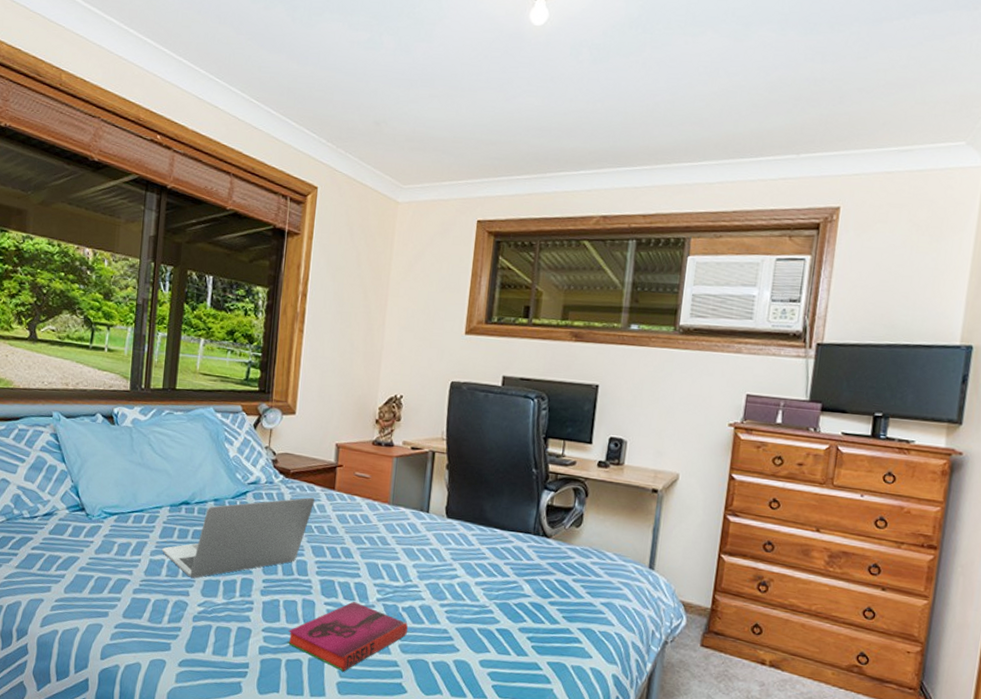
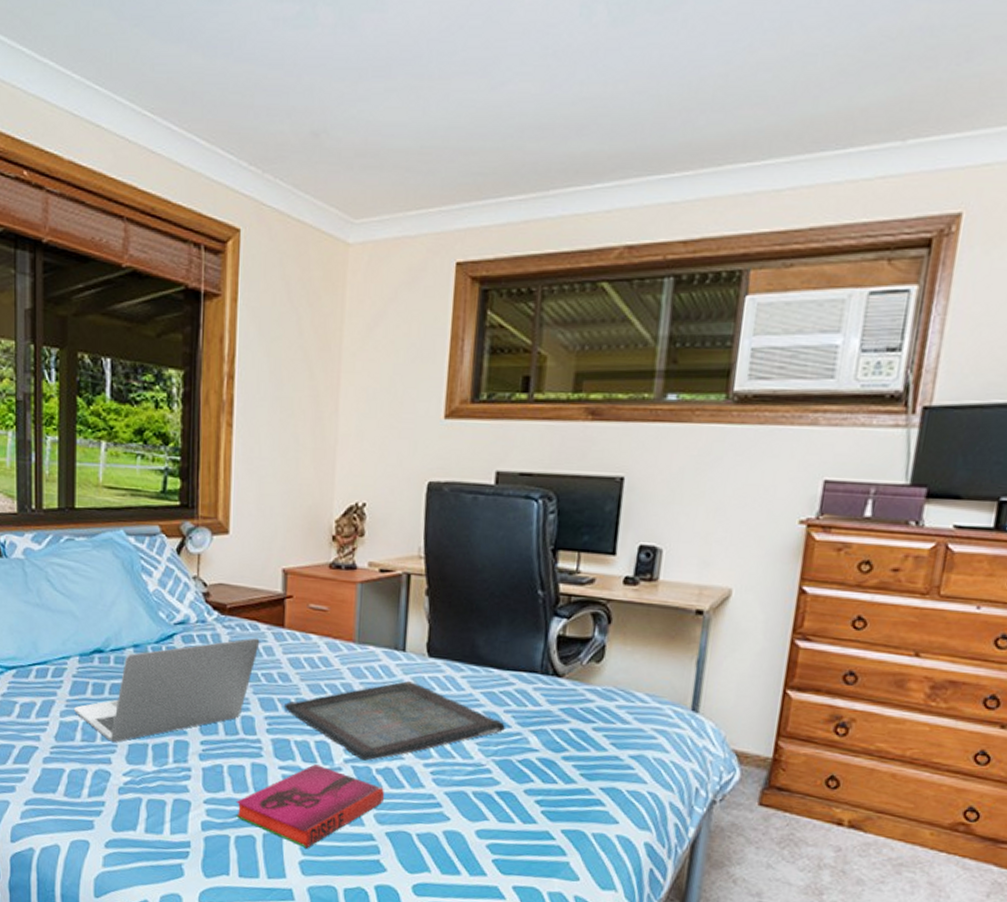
serving tray: none [331,536,505,600] -> present [283,681,505,761]

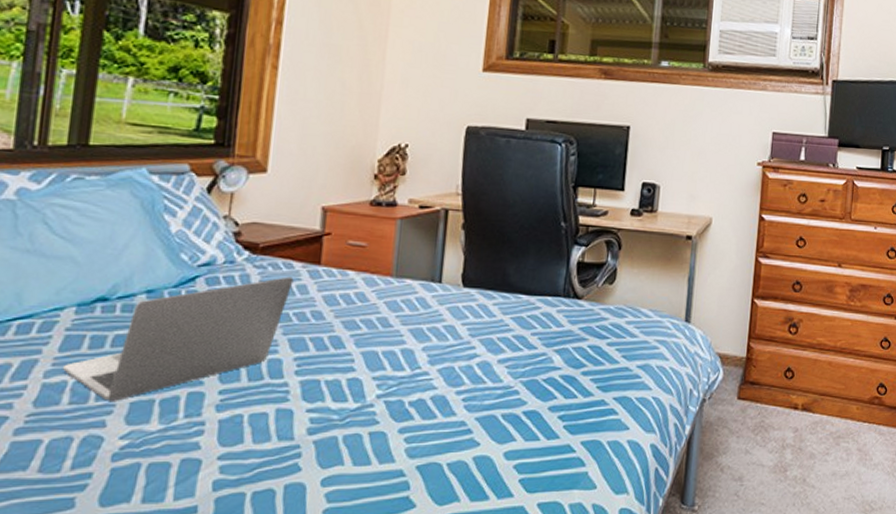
hardback book: present [235,764,385,848] -> none [253,403,417,495]
serving tray: present [283,681,505,761] -> none [315,312,532,394]

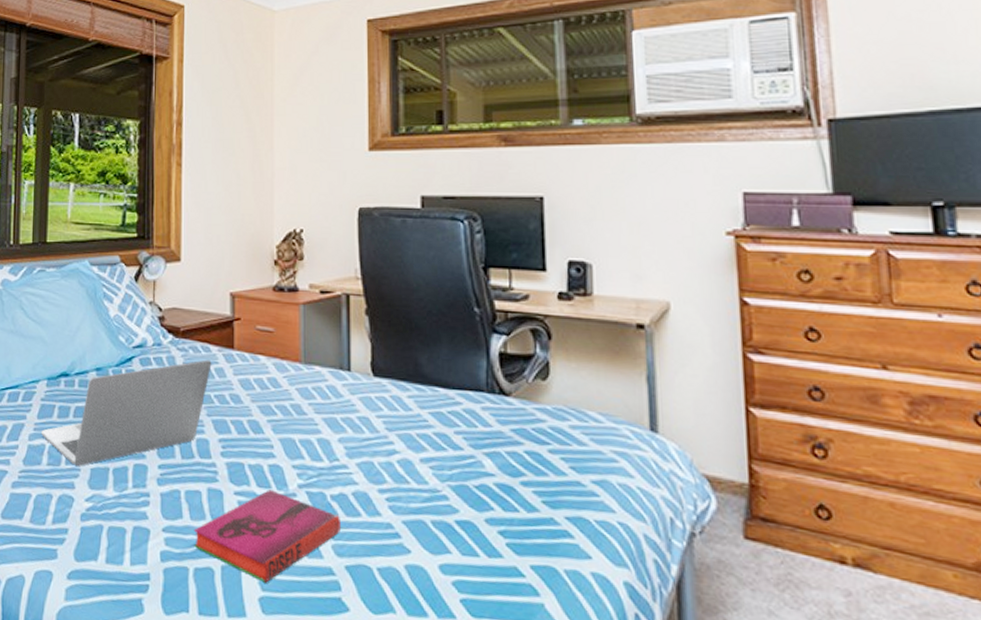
hardback book: none [253,403,417,495] -> present [193,490,342,583]

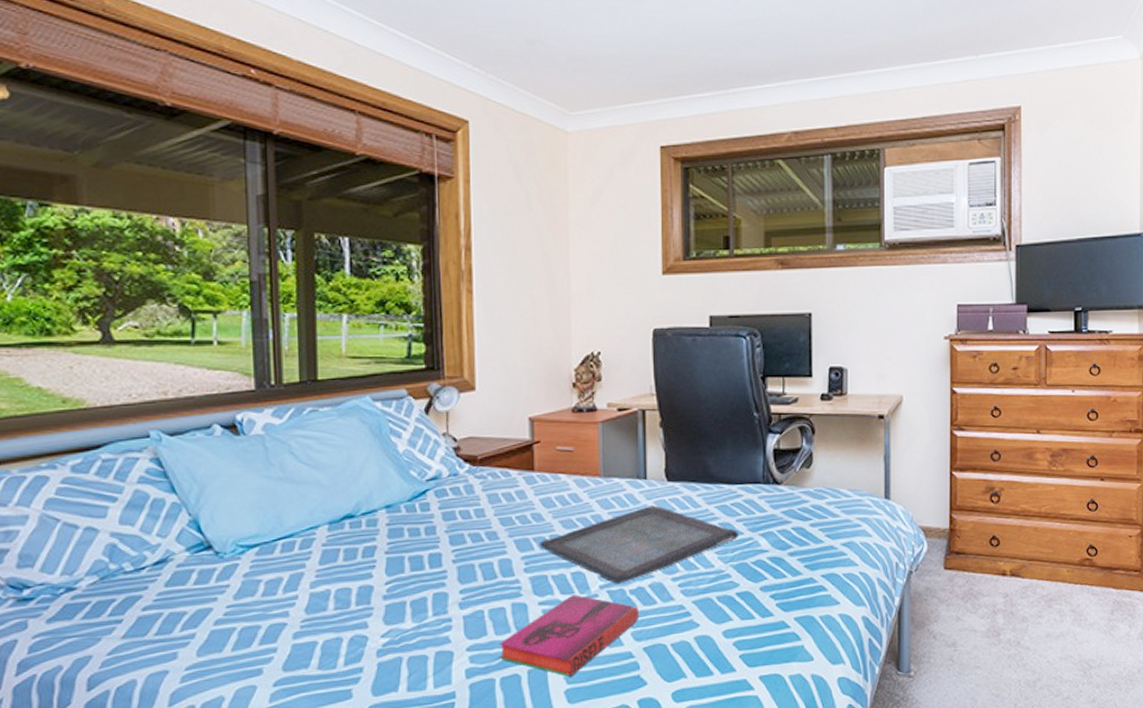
laptop: present [40,359,212,466] -> none [324,484,512,605]
serving tray: none [236,401,457,486] -> present [538,505,738,584]

